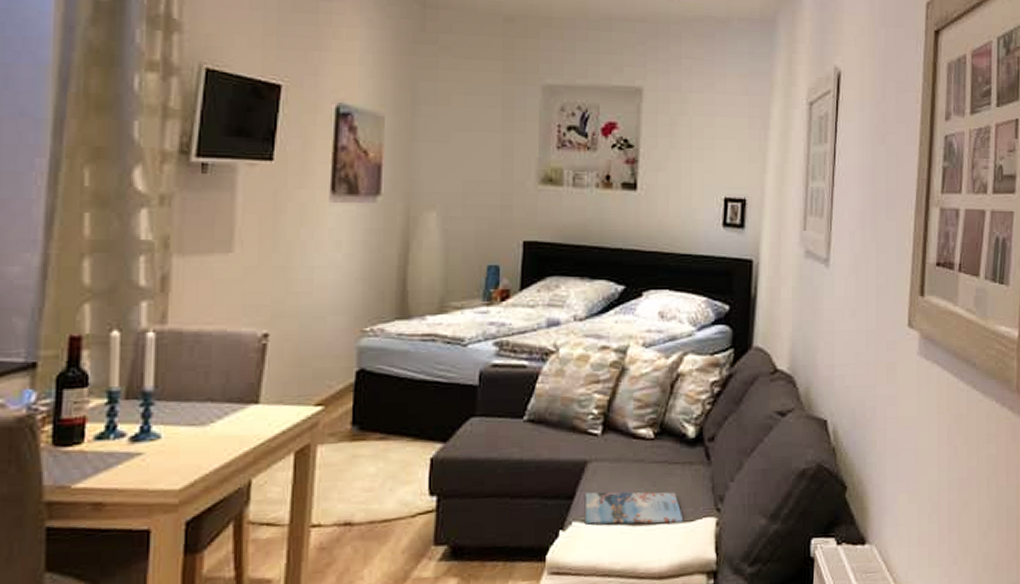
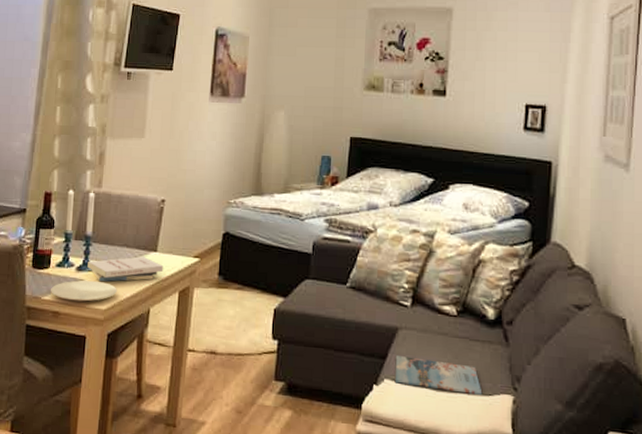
plate: none [85,452,200,485] -> present [50,280,118,302]
books: none [148,412,270,453] -> present [87,256,164,282]

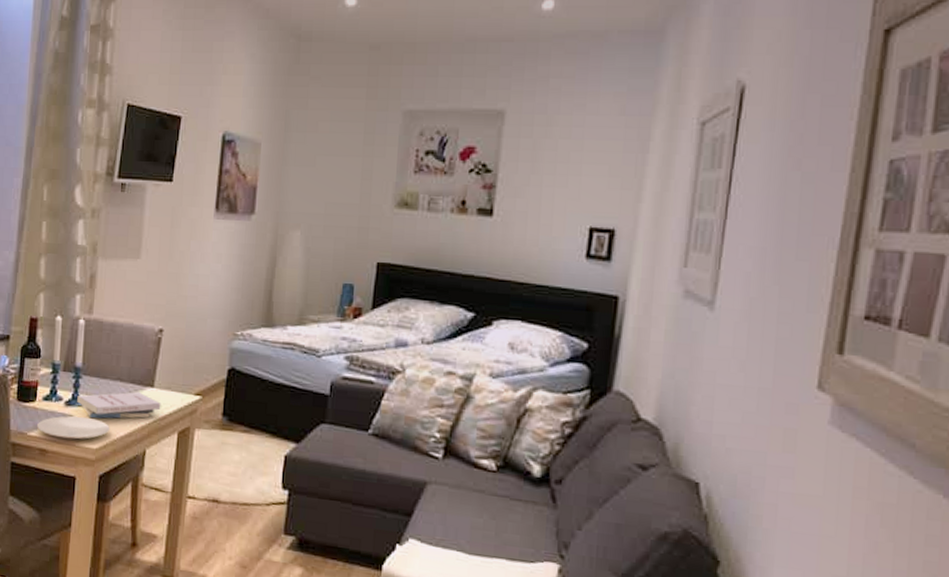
magazine: present [395,356,483,396] -> none [422,513,523,563]

